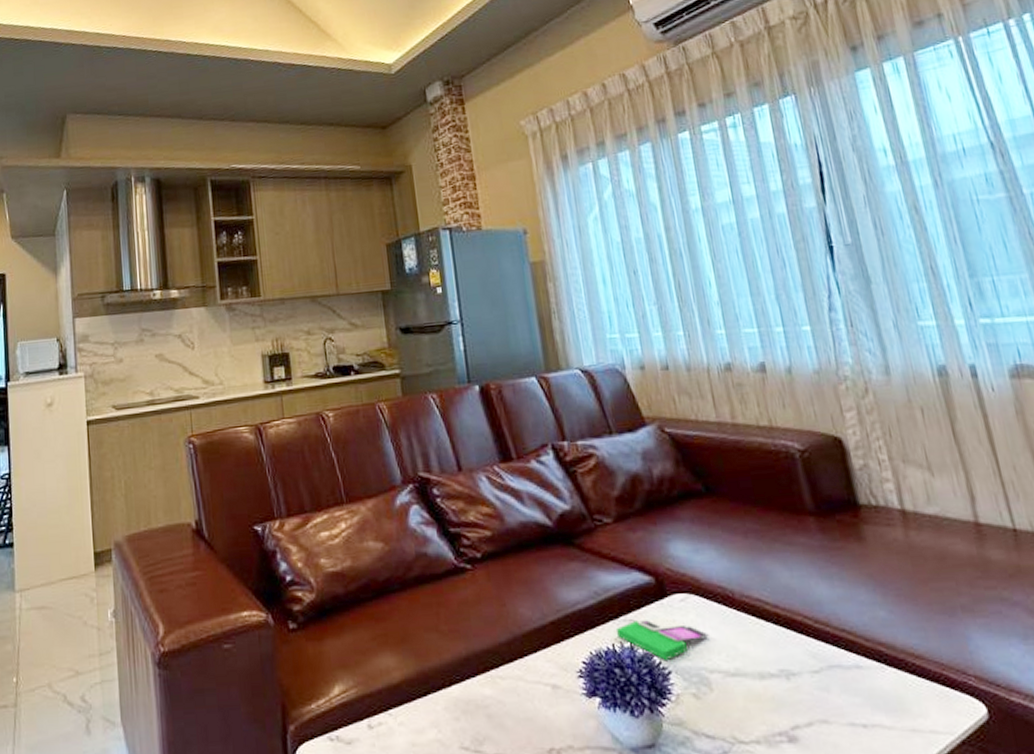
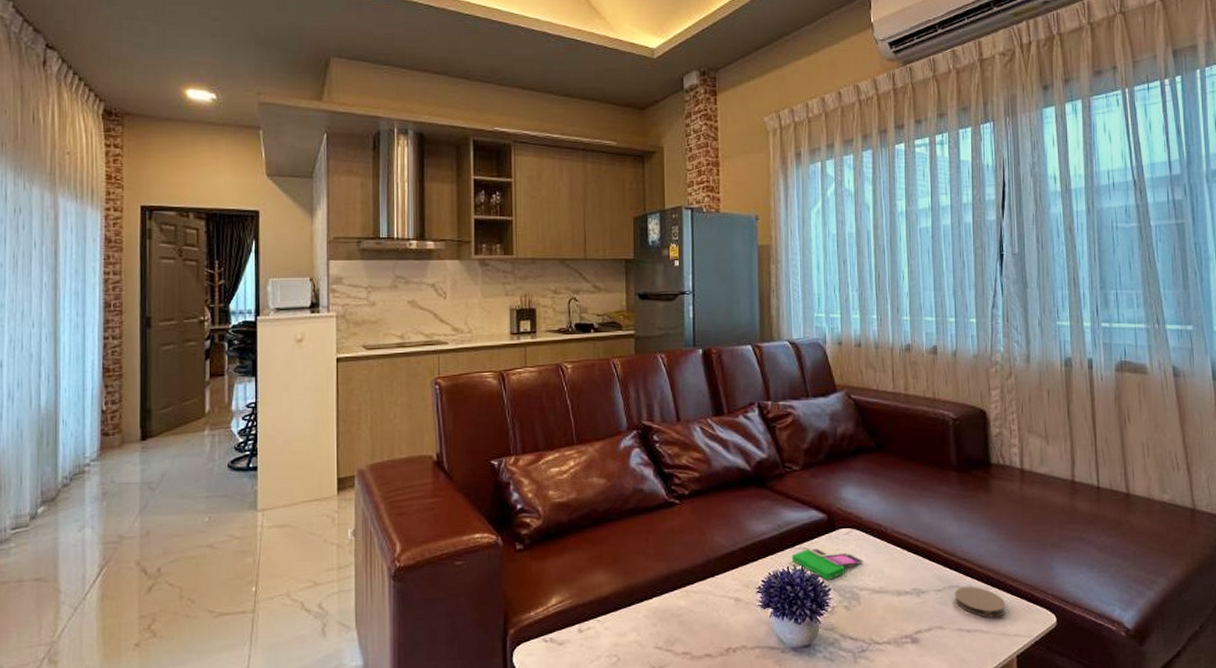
coaster: none [837,665,913,708] -> present [955,586,1006,618]

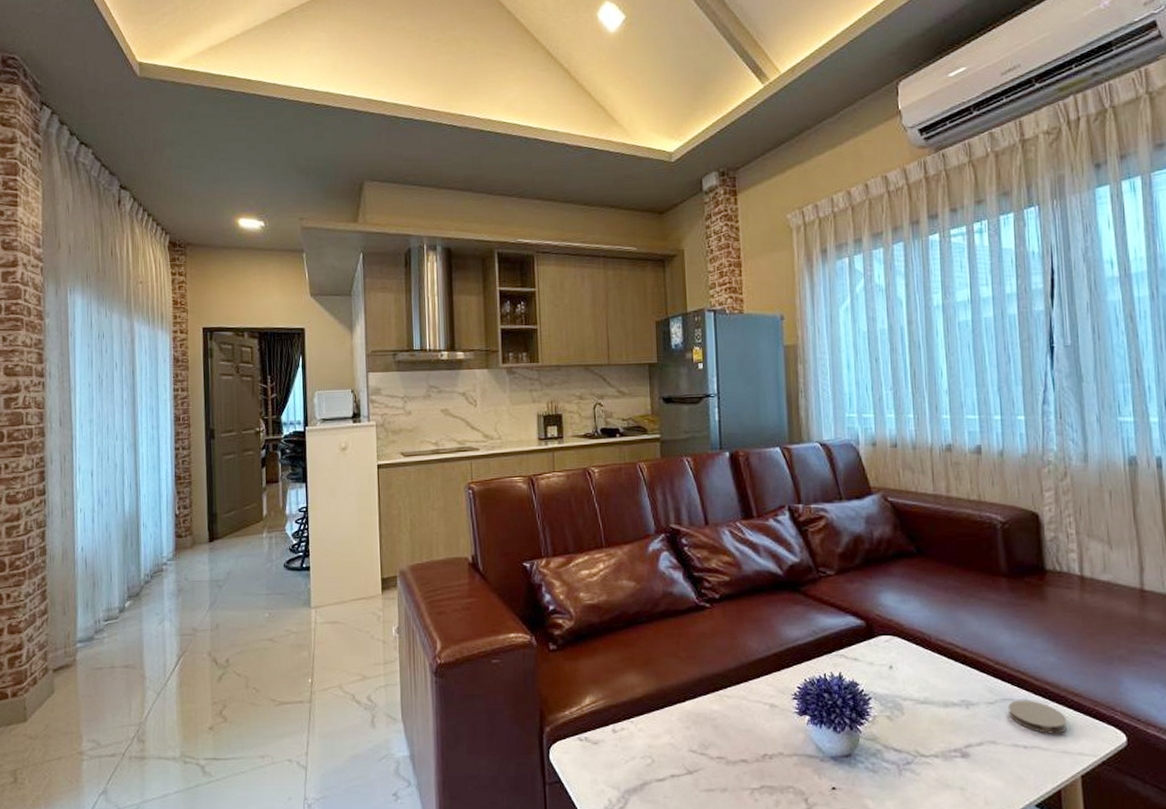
smartphone: present [791,546,863,580] -> none [828,654,906,688]

